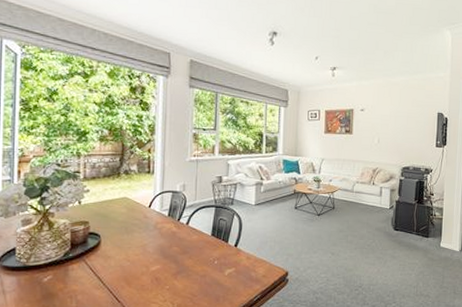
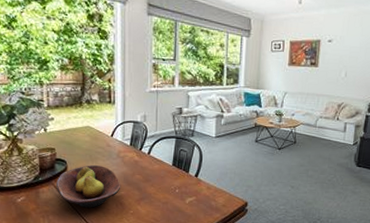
fruit bowl: none [88,237,157,285] -> present [56,164,121,208]

